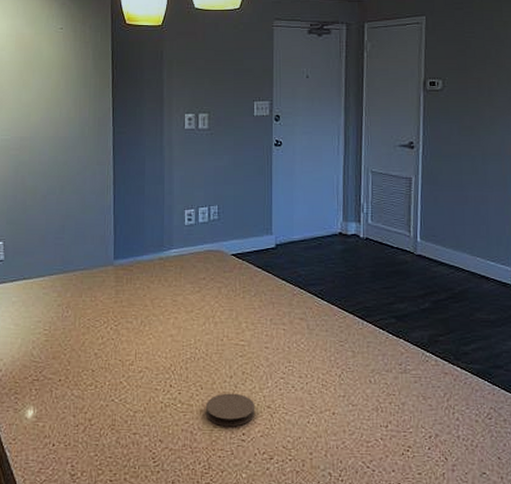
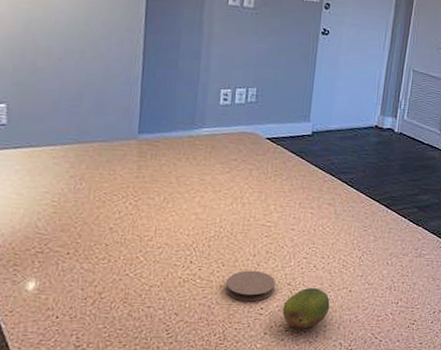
fruit: none [265,410,313,457] -> present [282,287,330,329]

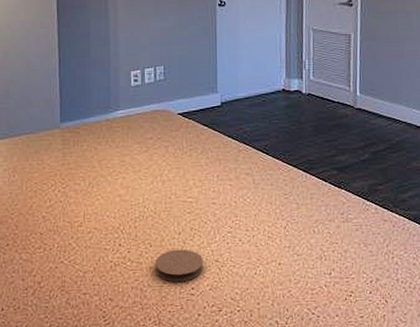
fruit: present [282,287,330,329] -> none [213,262,261,308]

